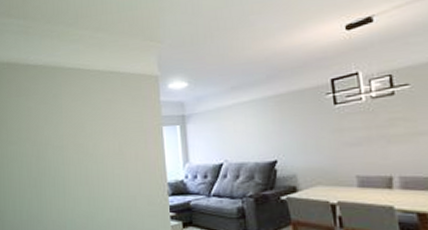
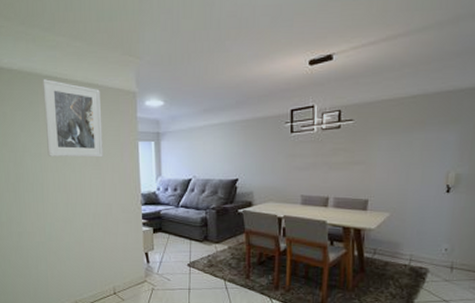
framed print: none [66,71,126,148] -> present [43,79,103,158]

